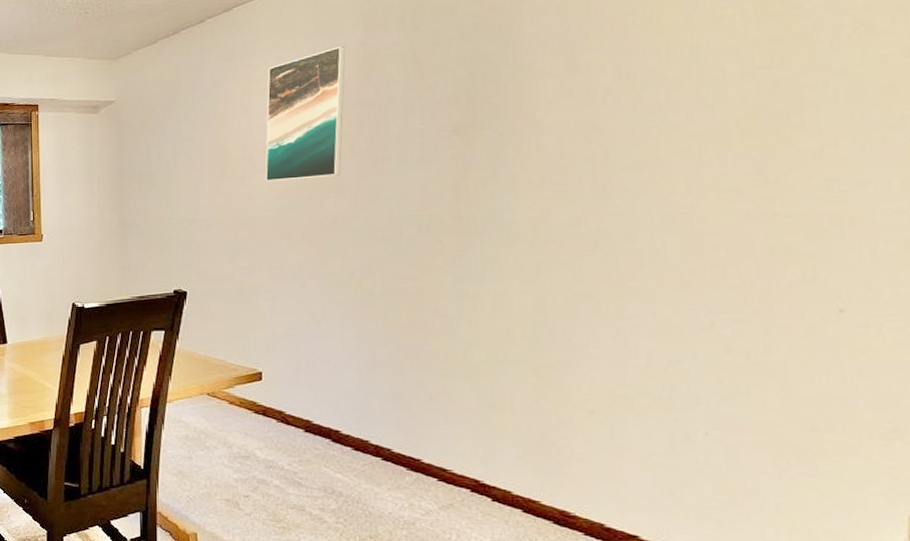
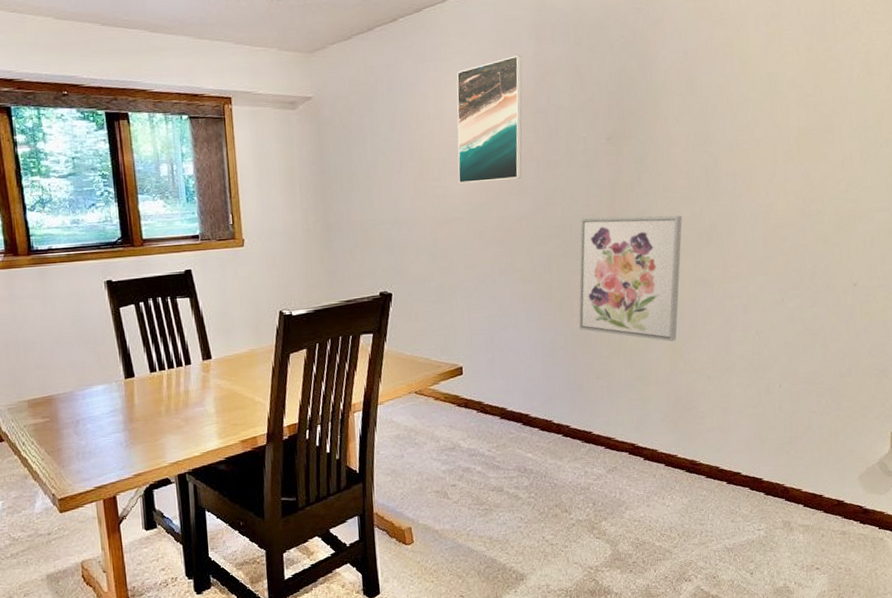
wall art: none [407,216,555,364] -> present [579,215,682,342]

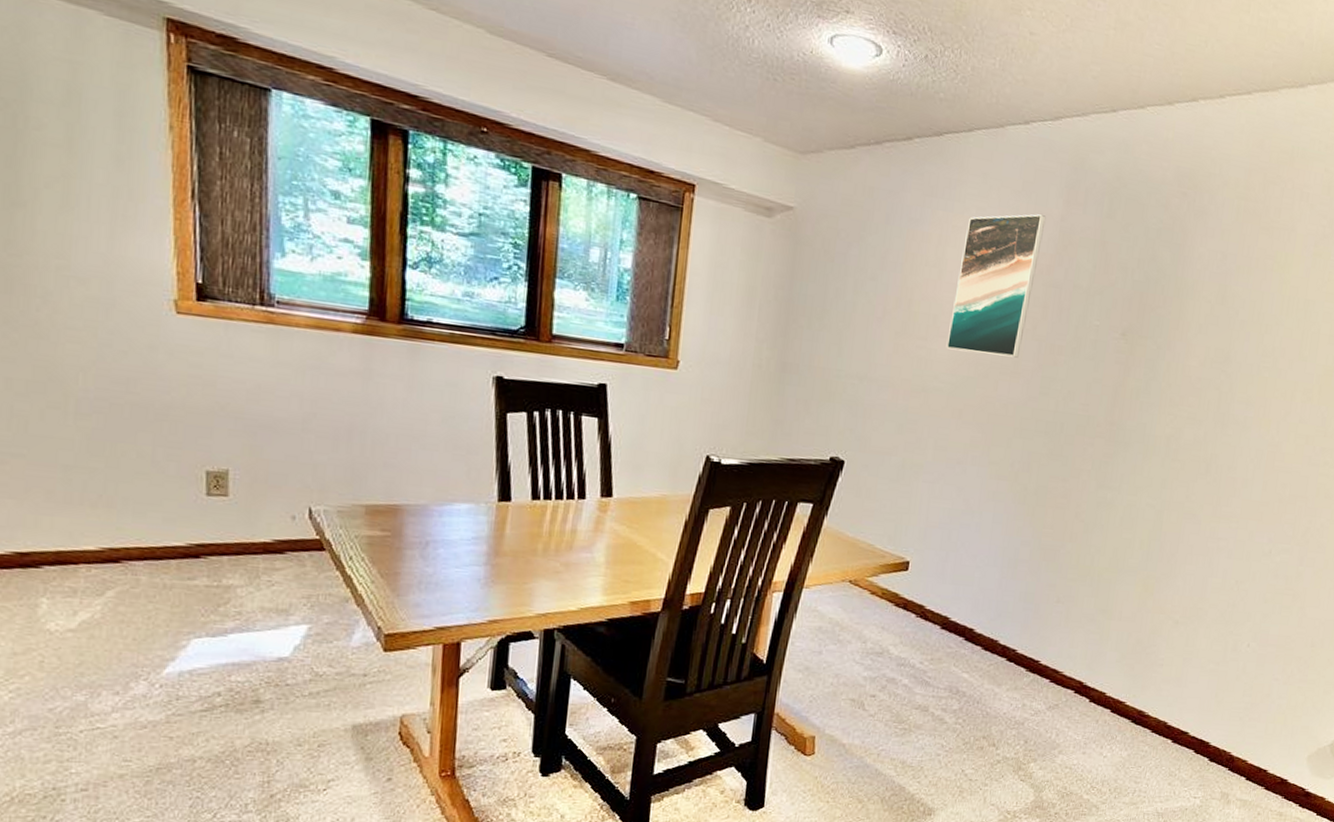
wall art: present [579,215,682,342] -> none [1049,417,1184,576]

